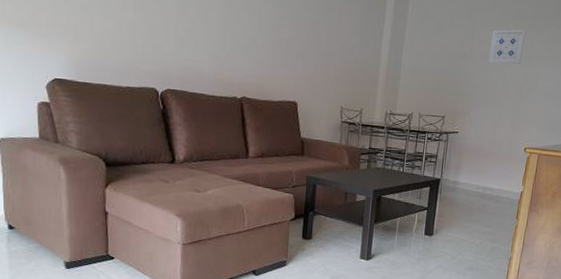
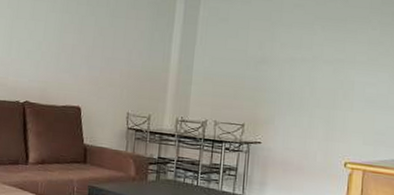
wall art: present [488,29,526,65] -> none [292,31,335,69]

